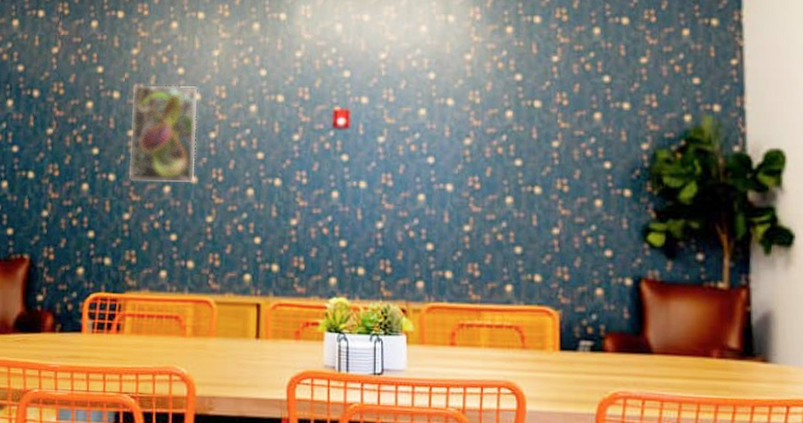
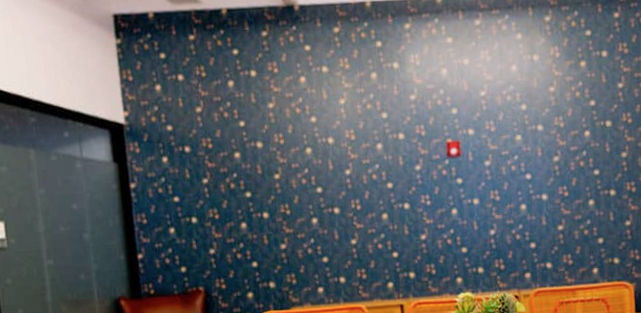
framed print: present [128,85,198,183] -> none [273,131,337,218]

